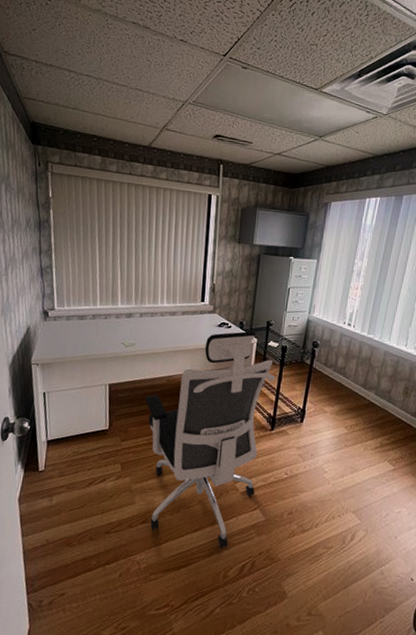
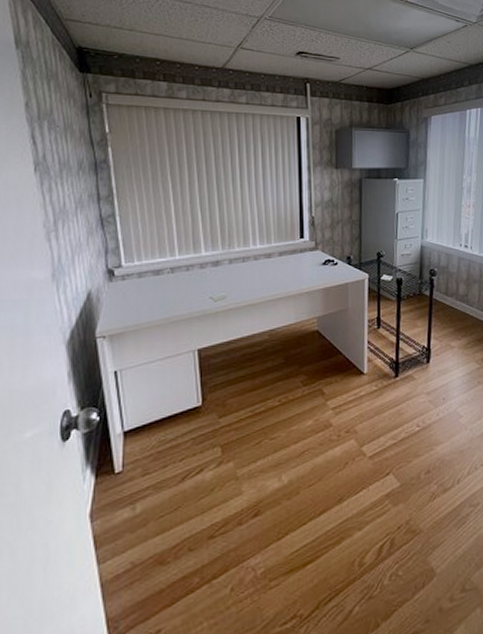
office chair: present [145,331,276,548] -> none [244,265,394,530]

